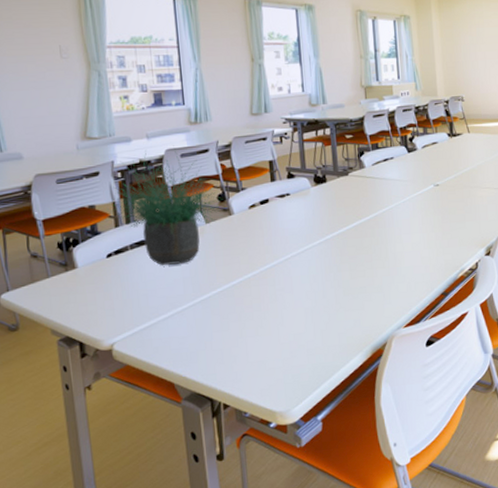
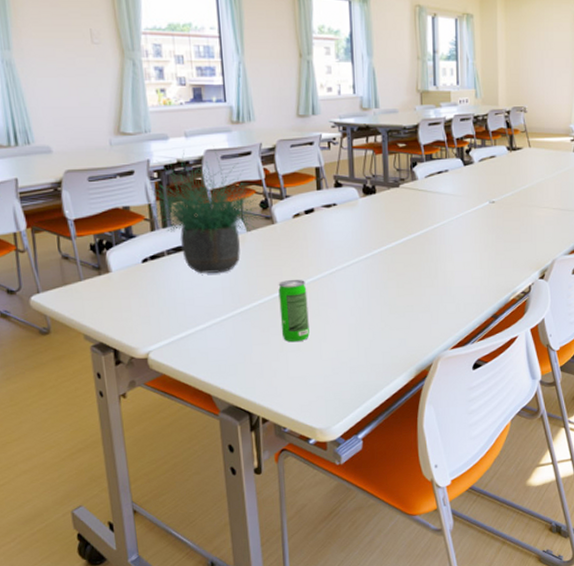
beverage can: none [236,267,268,328] -> present [278,280,310,342]

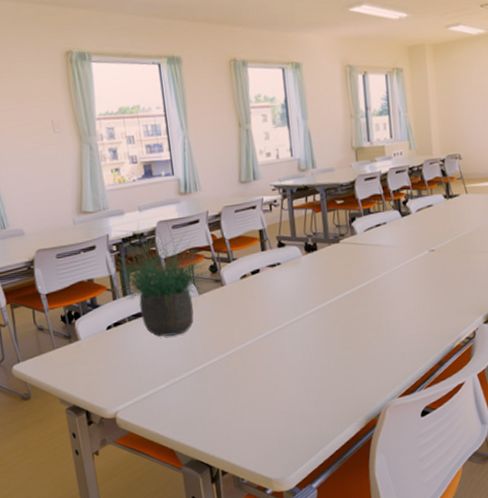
beverage can: present [278,280,310,342] -> none [230,337,262,398]

